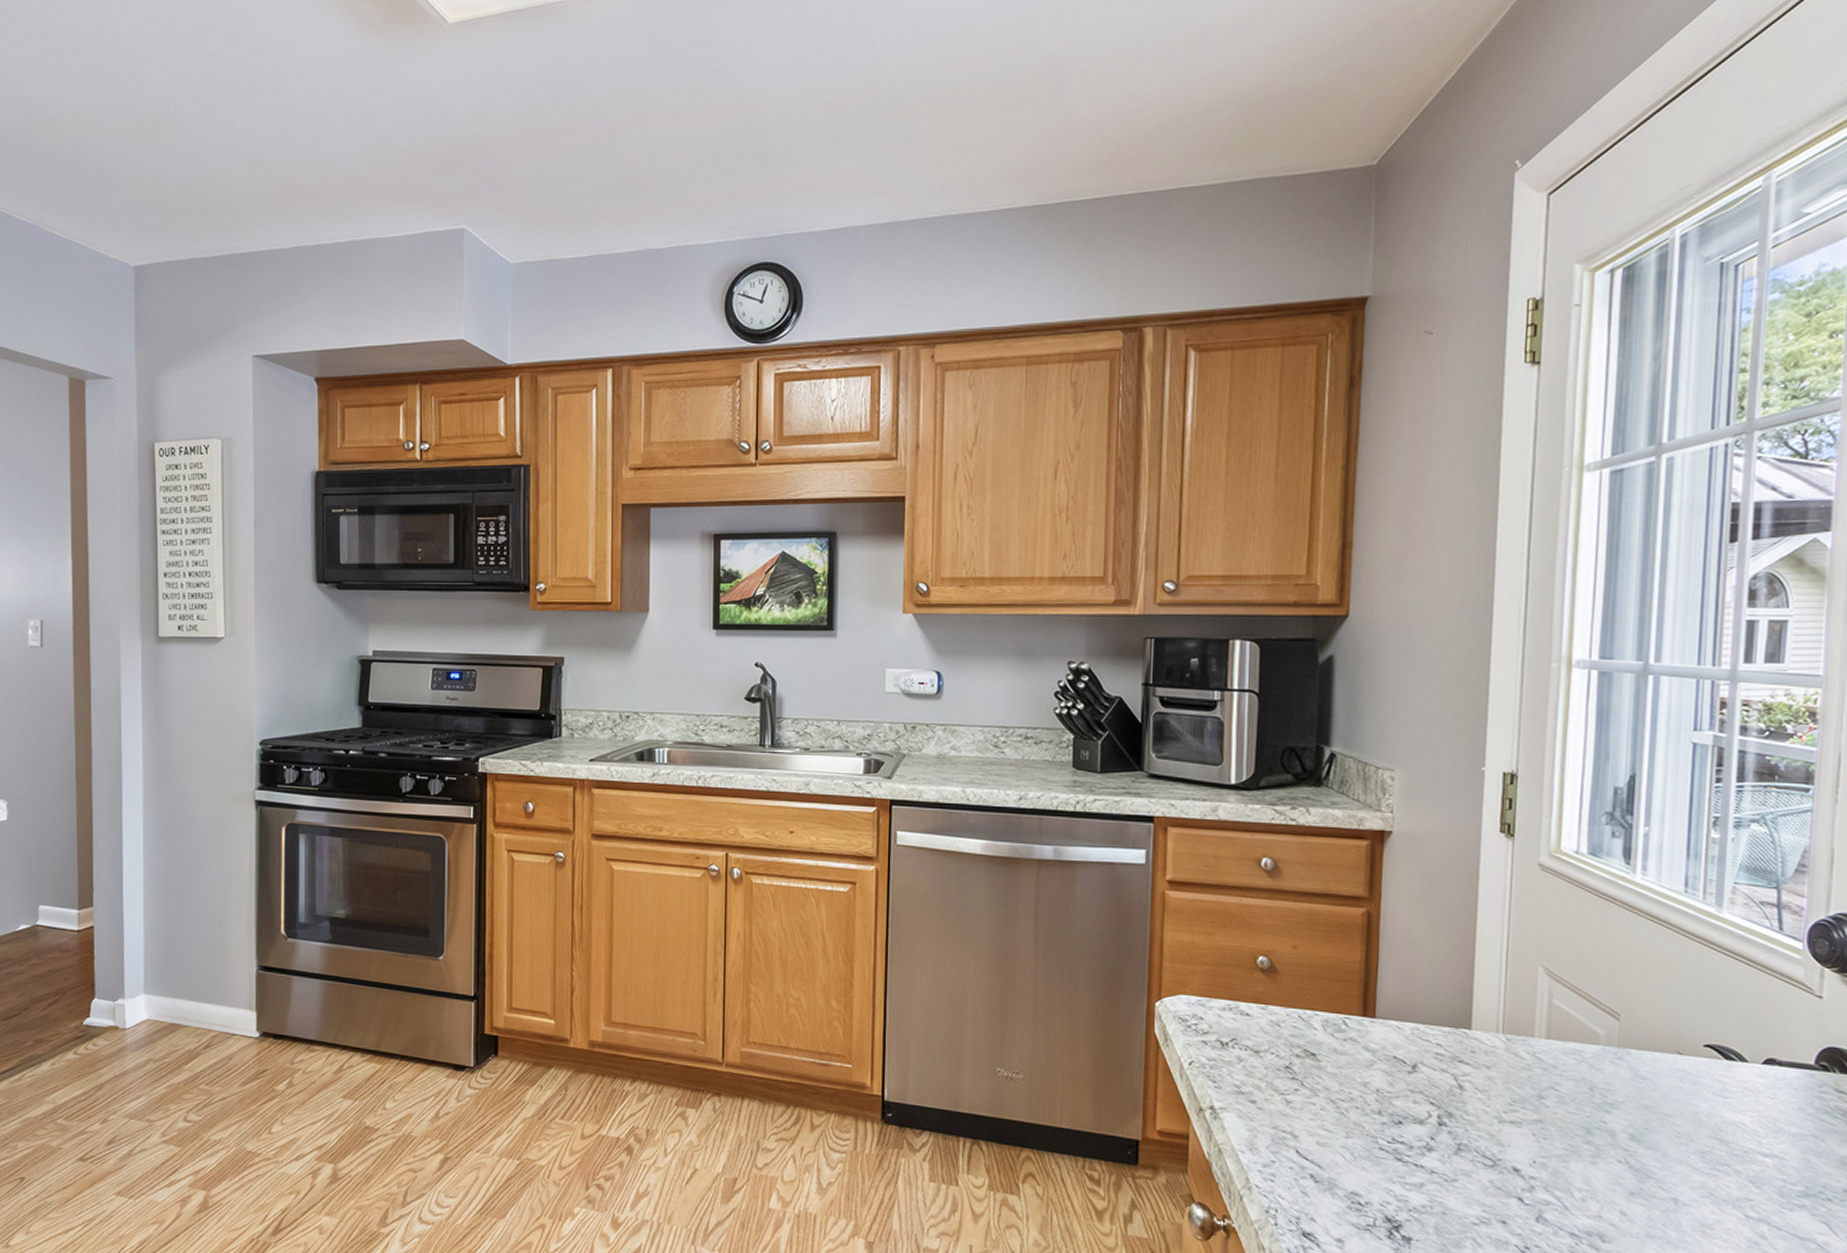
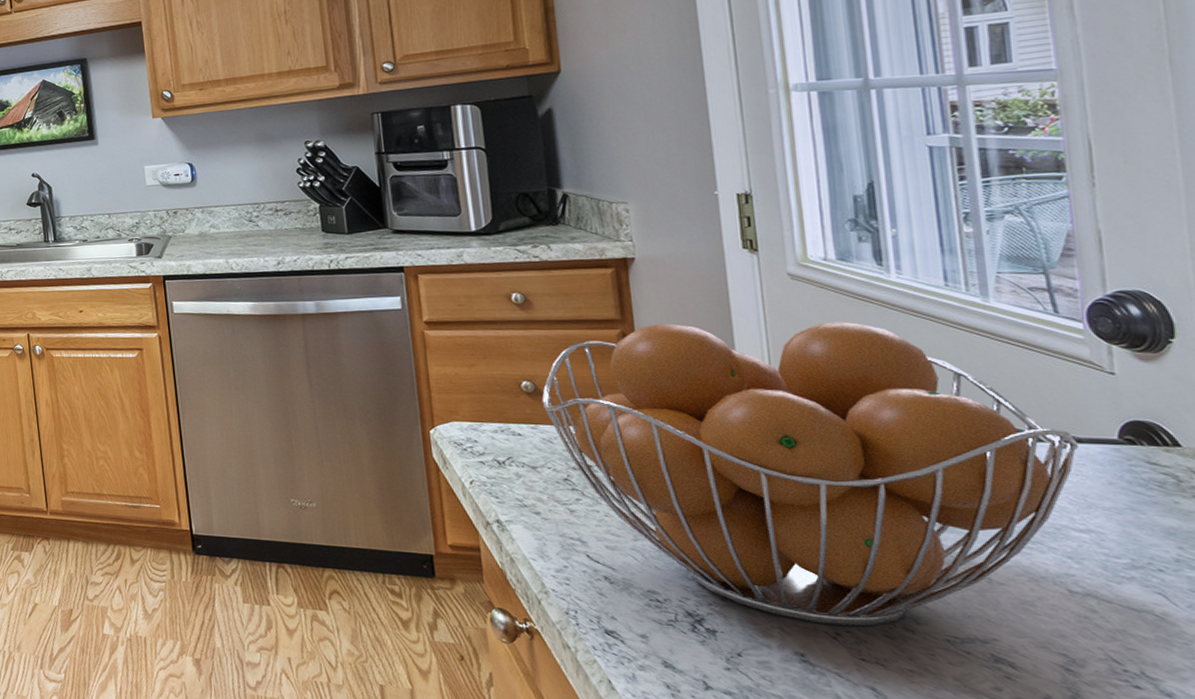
fruit basket: none [1275,905,1778,1242] -> present [542,321,1078,627]

